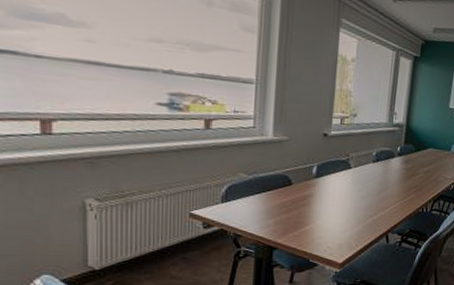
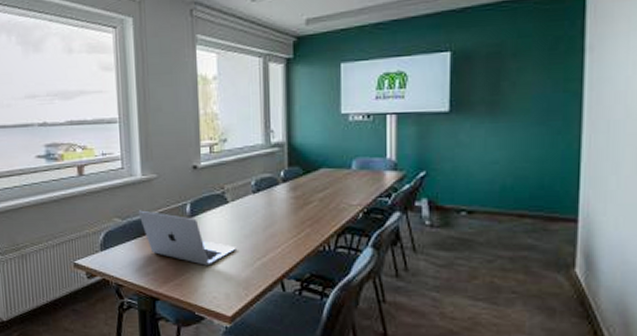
laptop: none [265,168,353,220] -> present [138,210,236,266]

